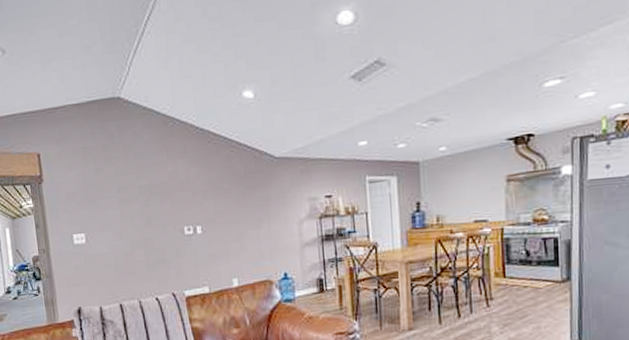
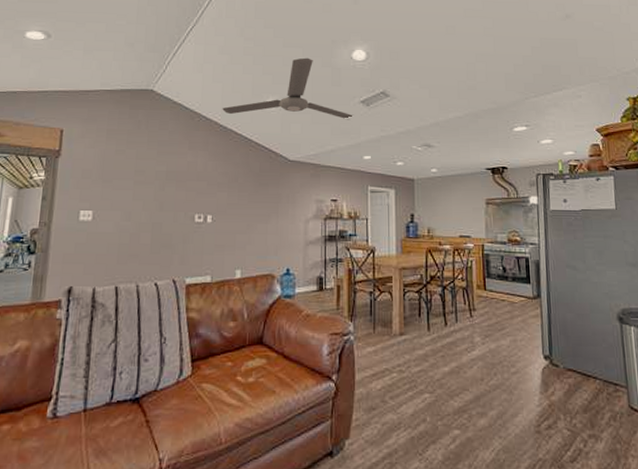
ceiling fan: none [195,31,343,114] -> present [222,57,353,120]

